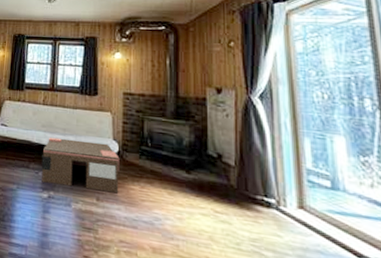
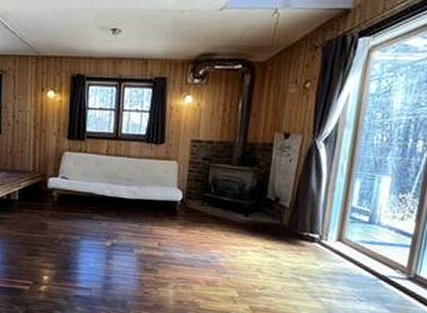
coffee table: present [41,137,120,194] -> none [104,188,183,238]

